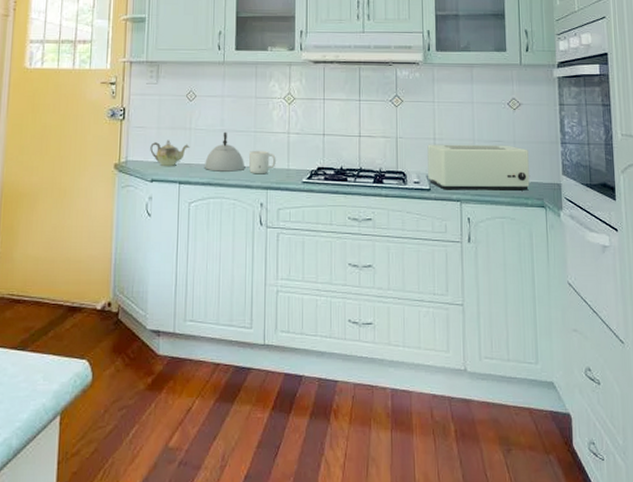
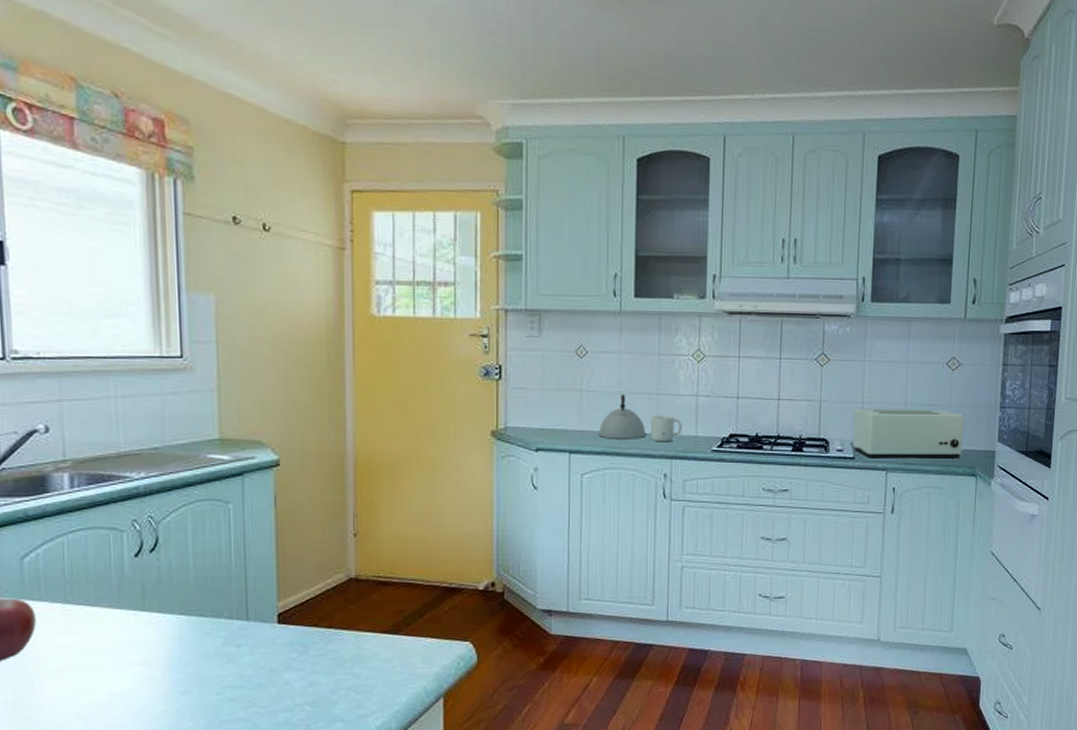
teapot: present [150,140,190,166] -> none [534,403,581,433]

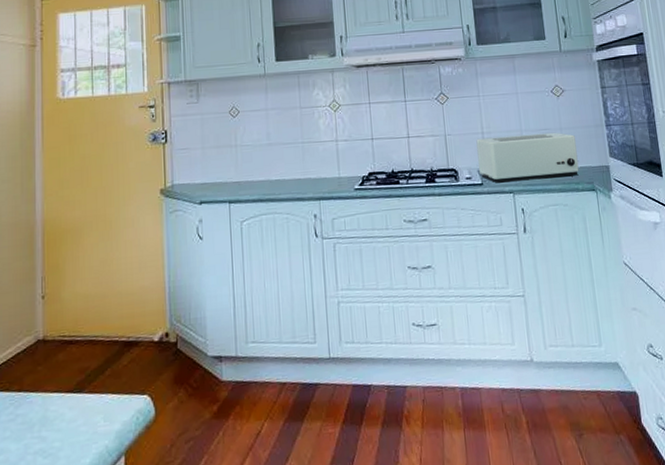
kettle: present [599,394,645,439] -> none [254,145,295,187]
mug: present [650,415,682,442] -> none [297,160,326,186]

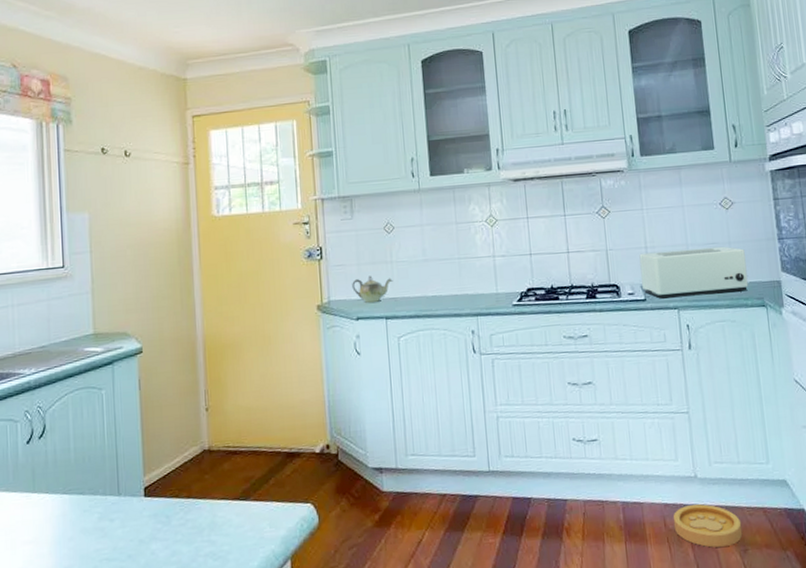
teapot: none [196,159,237,187] -> present [352,275,393,303]
pet bowl: none [510,388,578,433] -> present [673,504,743,548]

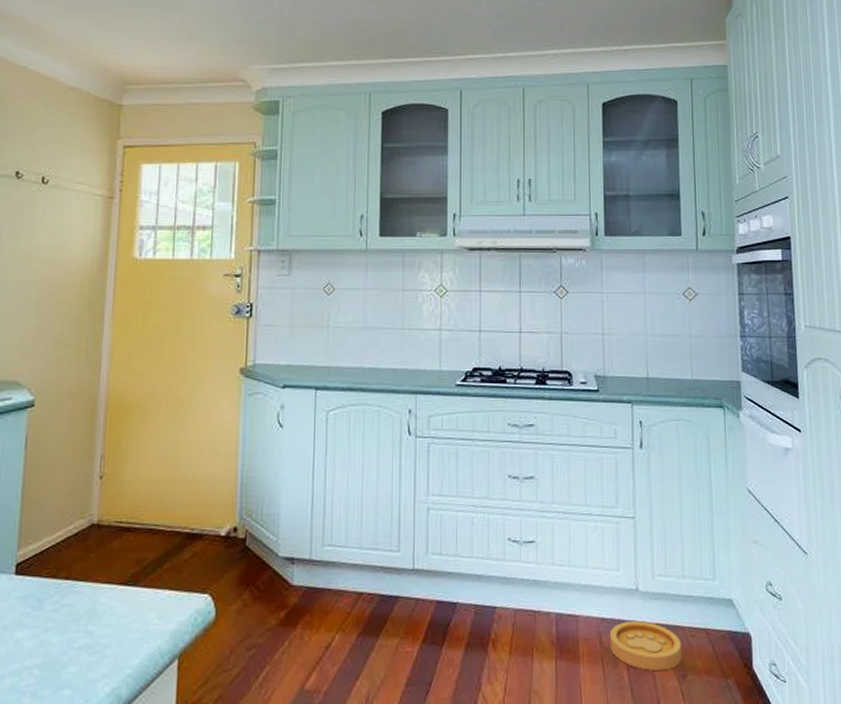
teapot: present [352,275,393,303] -> none [282,340,328,369]
toaster: present [639,246,749,299] -> none [595,339,707,391]

